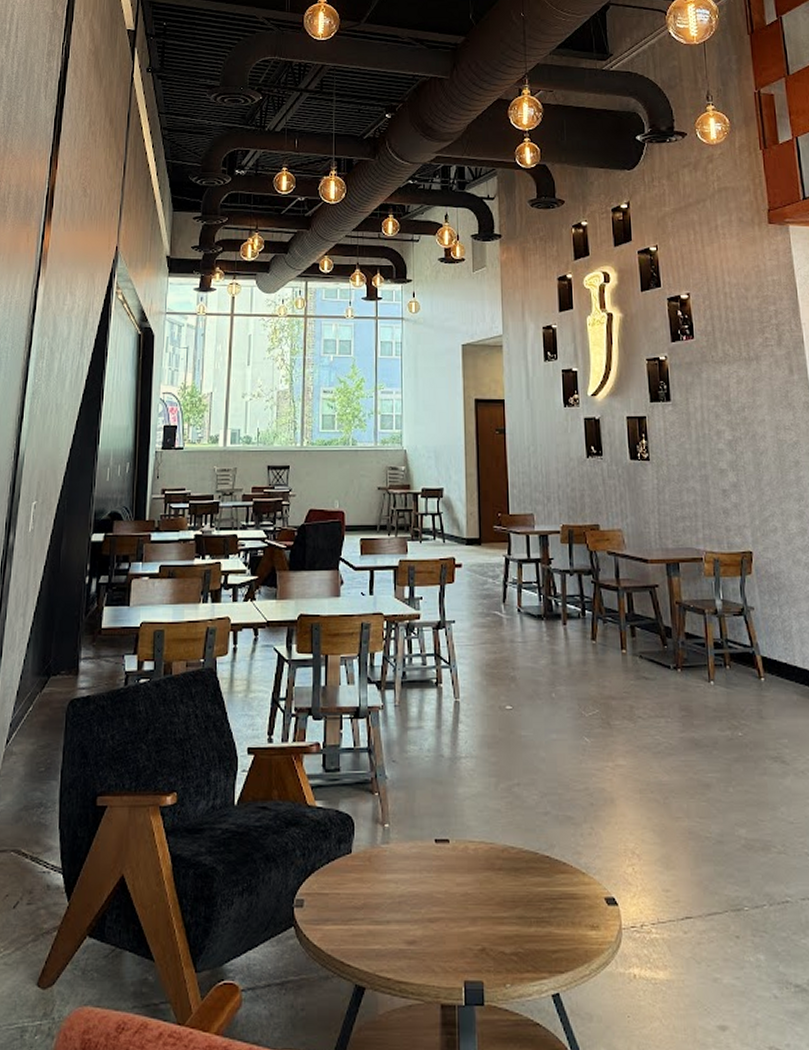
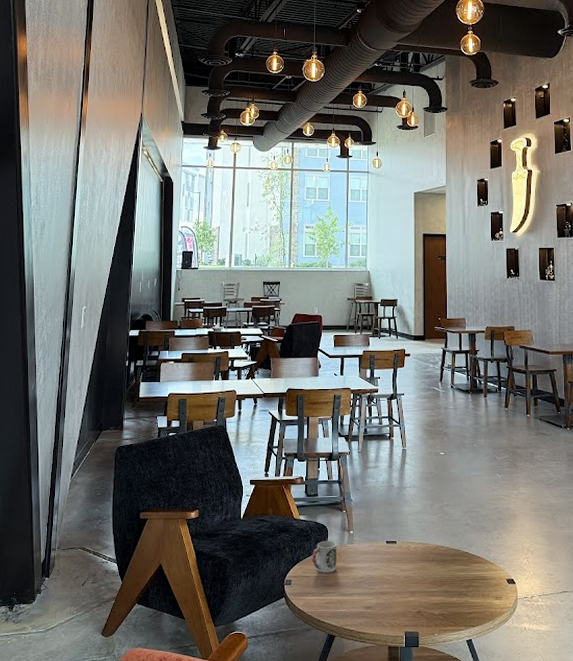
cup: none [331,839,367,888] -> present [311,541,337,573]

